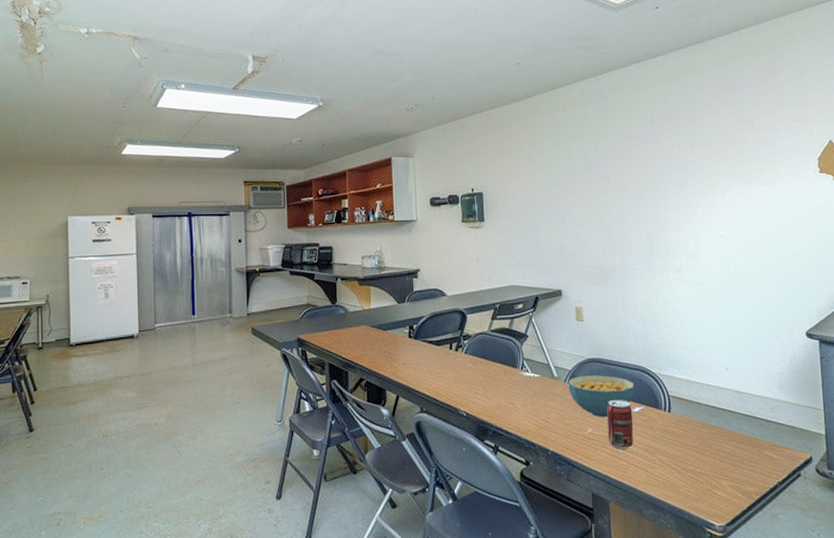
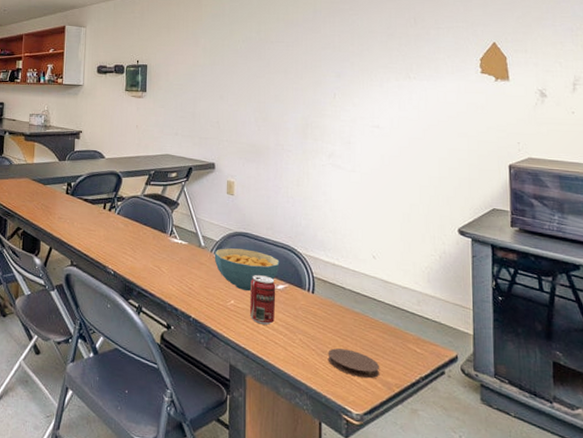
coaster: none [688,463,739,490] -> present [328,348,380,379]

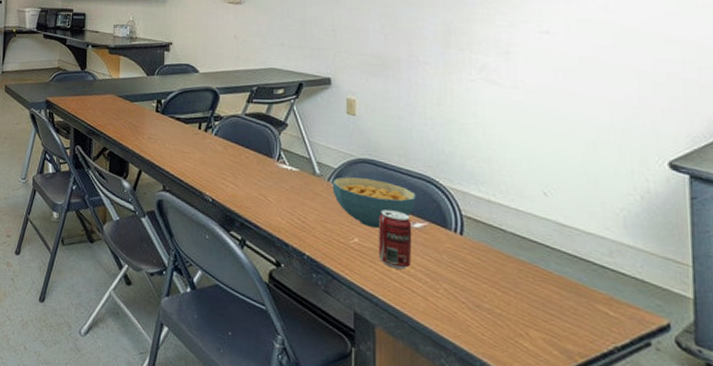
coaster: present [328,348,380,379] -> none [482,302,556,344]

